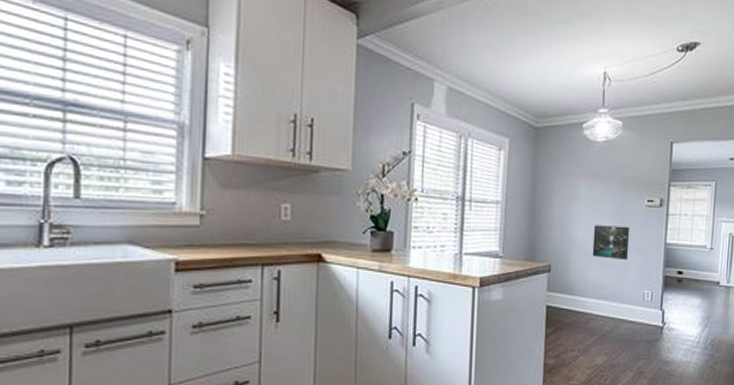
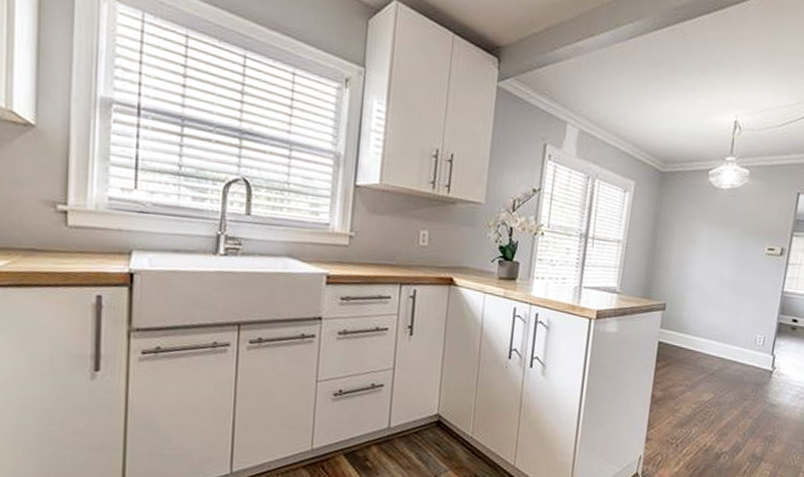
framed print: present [592,225,630,261] -> none [707,269,748,305]

